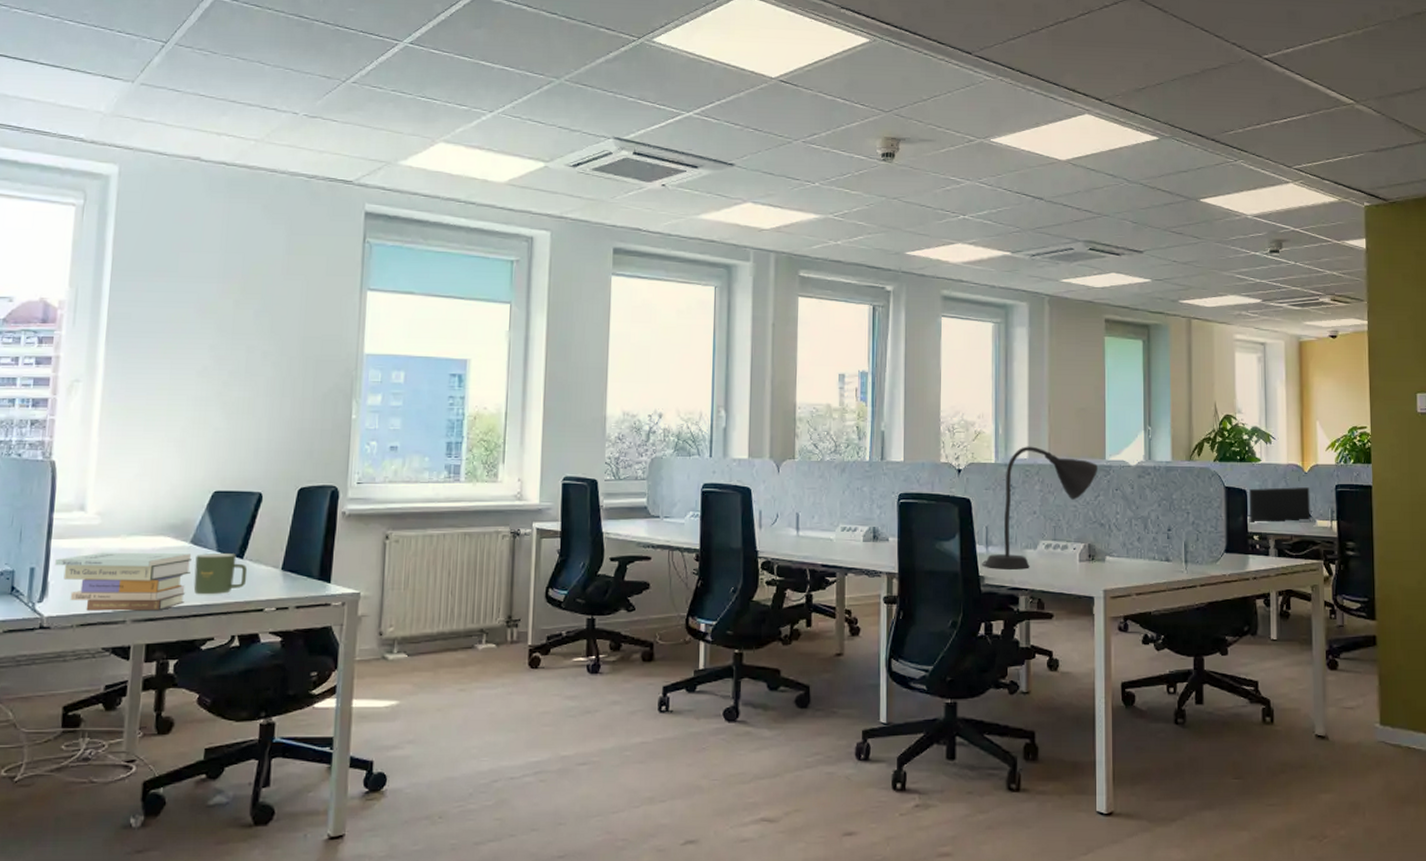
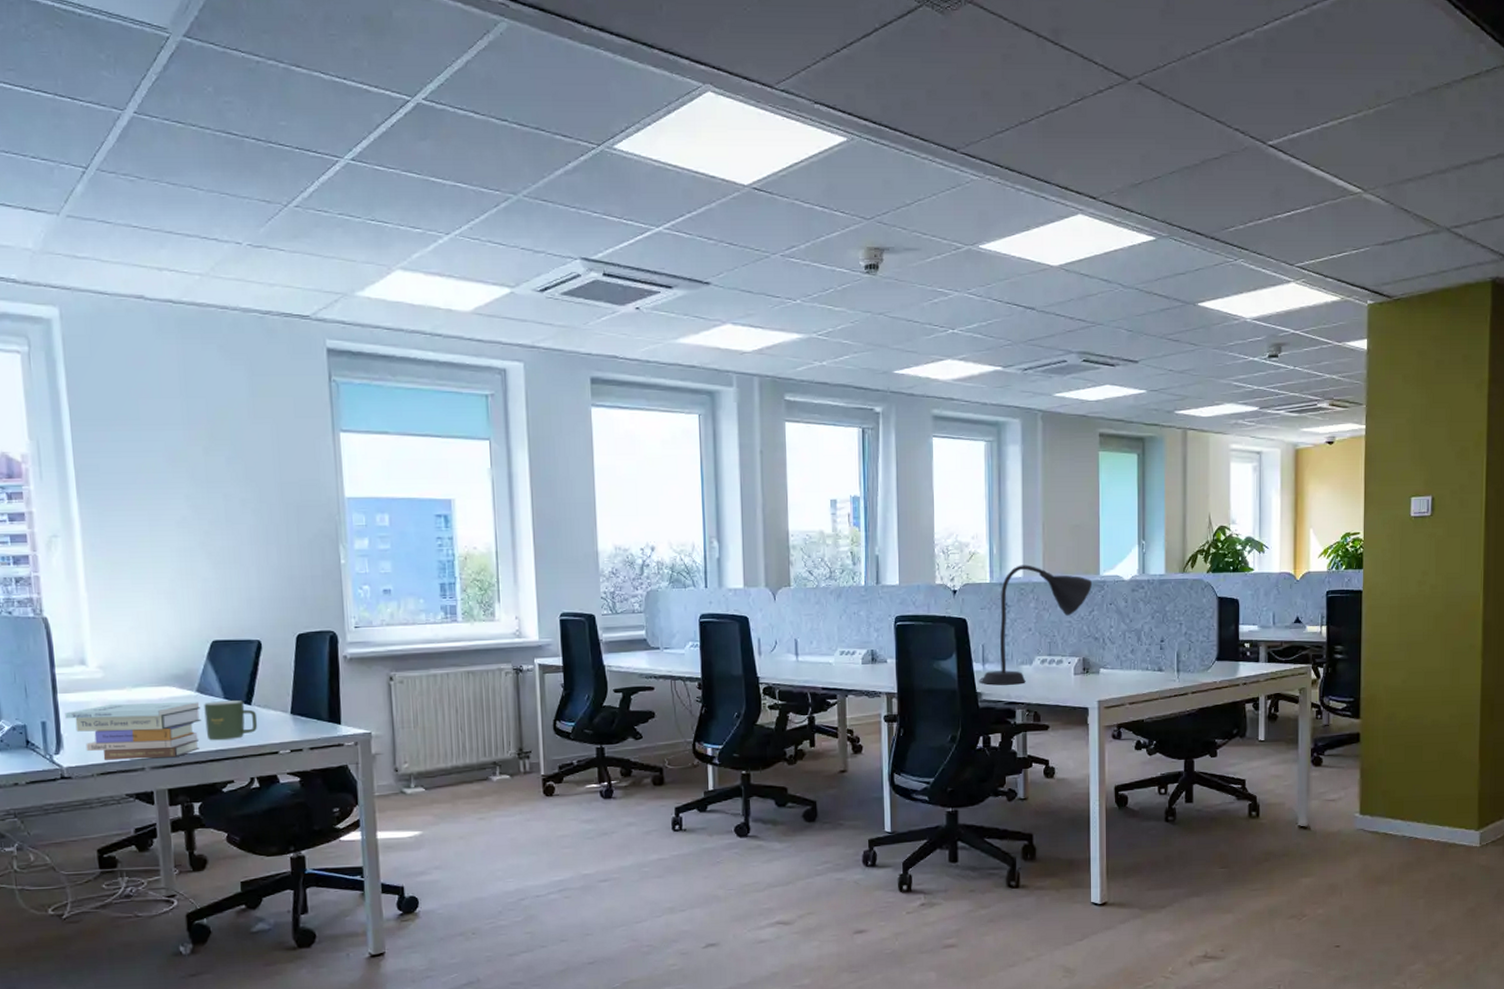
monitor: present [1249,487,1311,550] -> none [1241,594,1301,656]

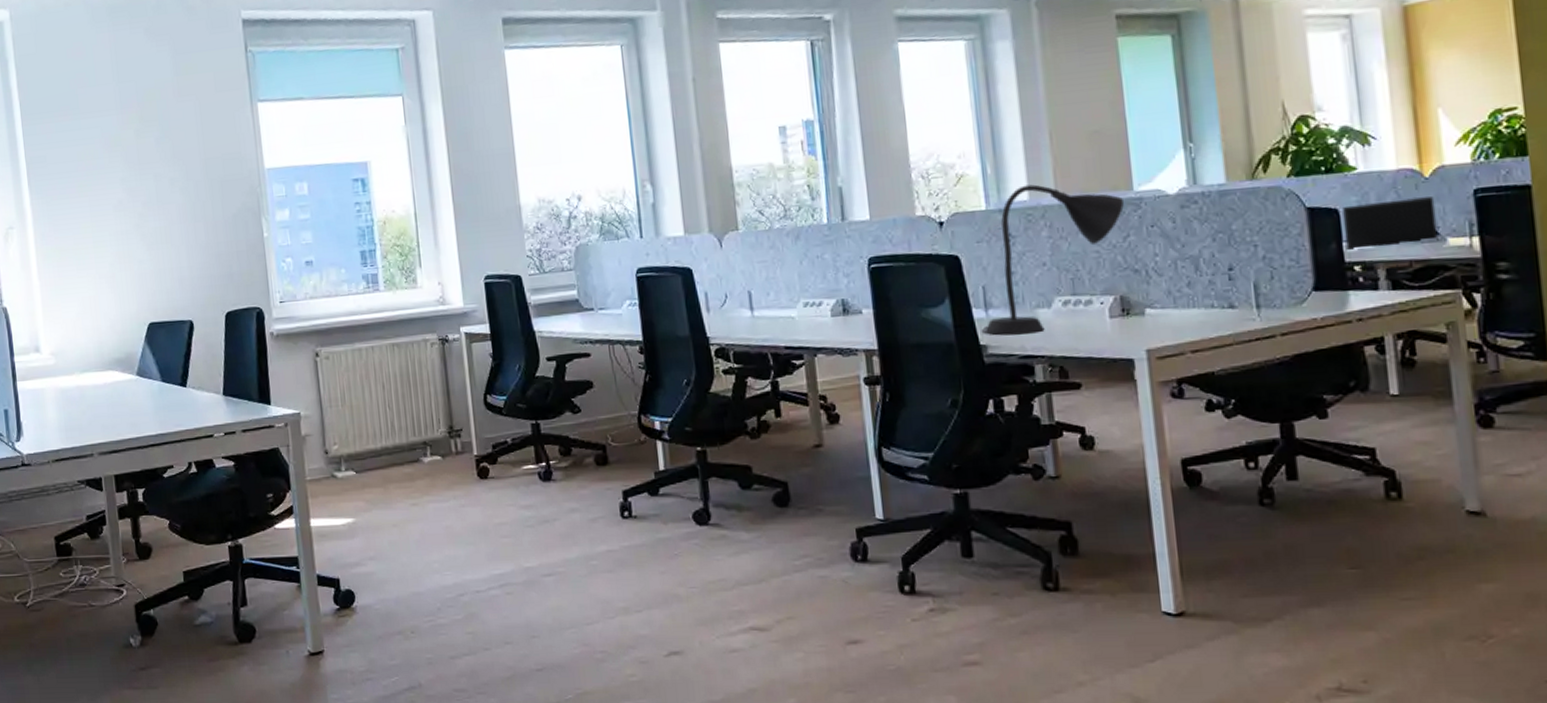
books: present [65,702,201,760] -> none [23,386,142,447]
mug: present [204,700,258,742] -> none [143,383,193,426]
monitor: none [1241,594,1301,656] -> present [1342,196,1439,282]

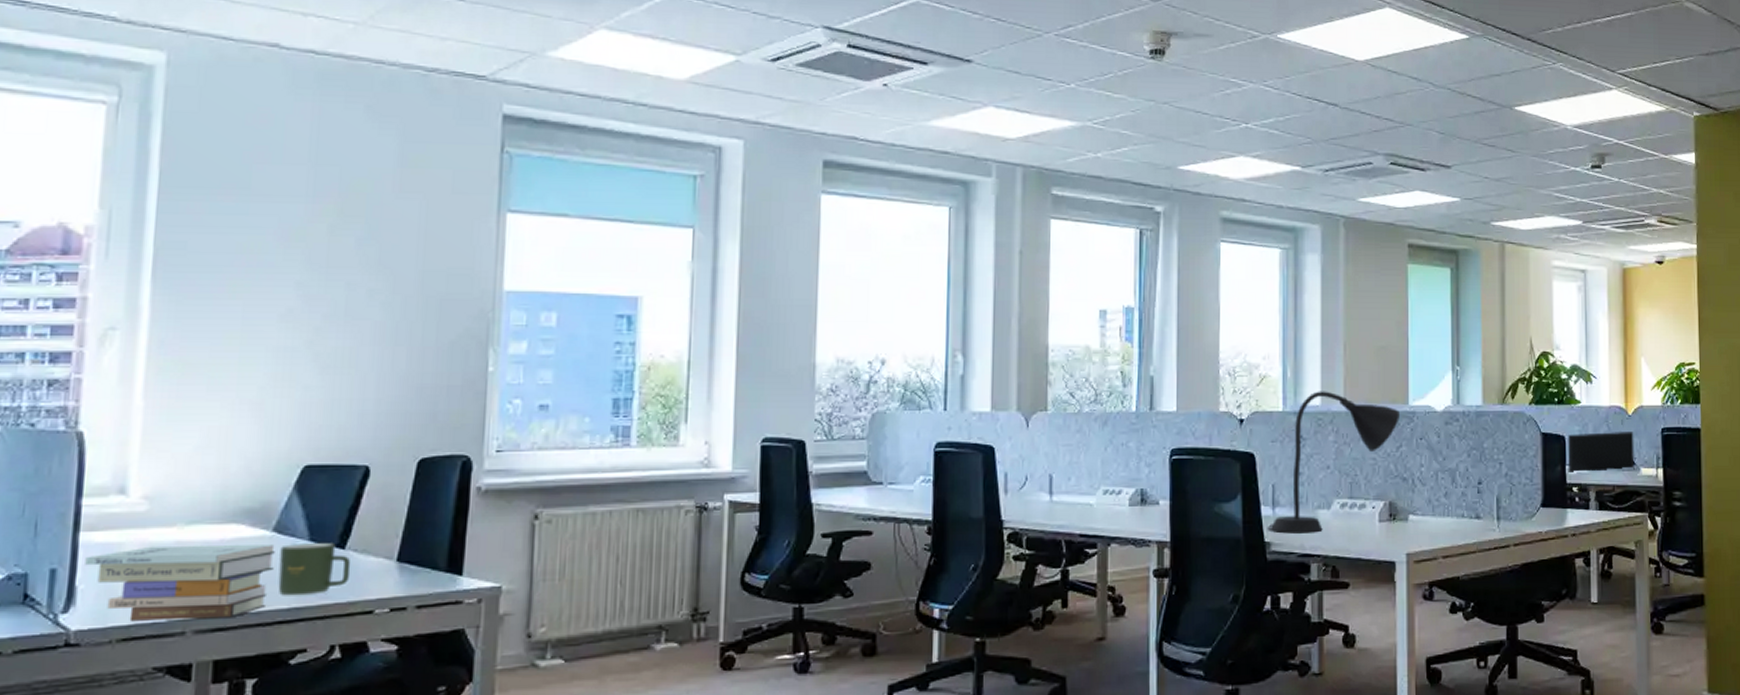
books: none [23,386,142,447] -> present [85,545,275,621]
mug: none [143,383,193,426] -> present [278,543,351,598]

